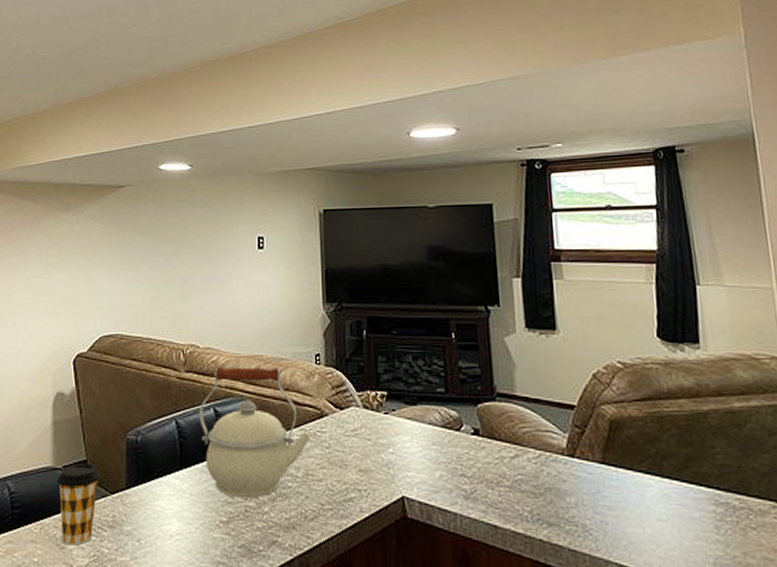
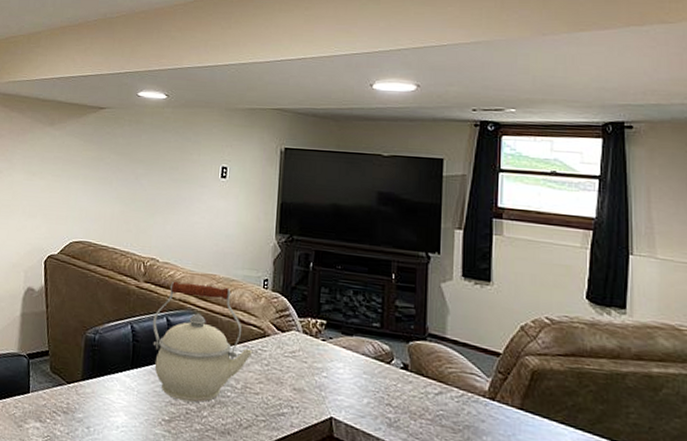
coffee cup: present [57,463,101,546] -> none [20,352,60,426]

